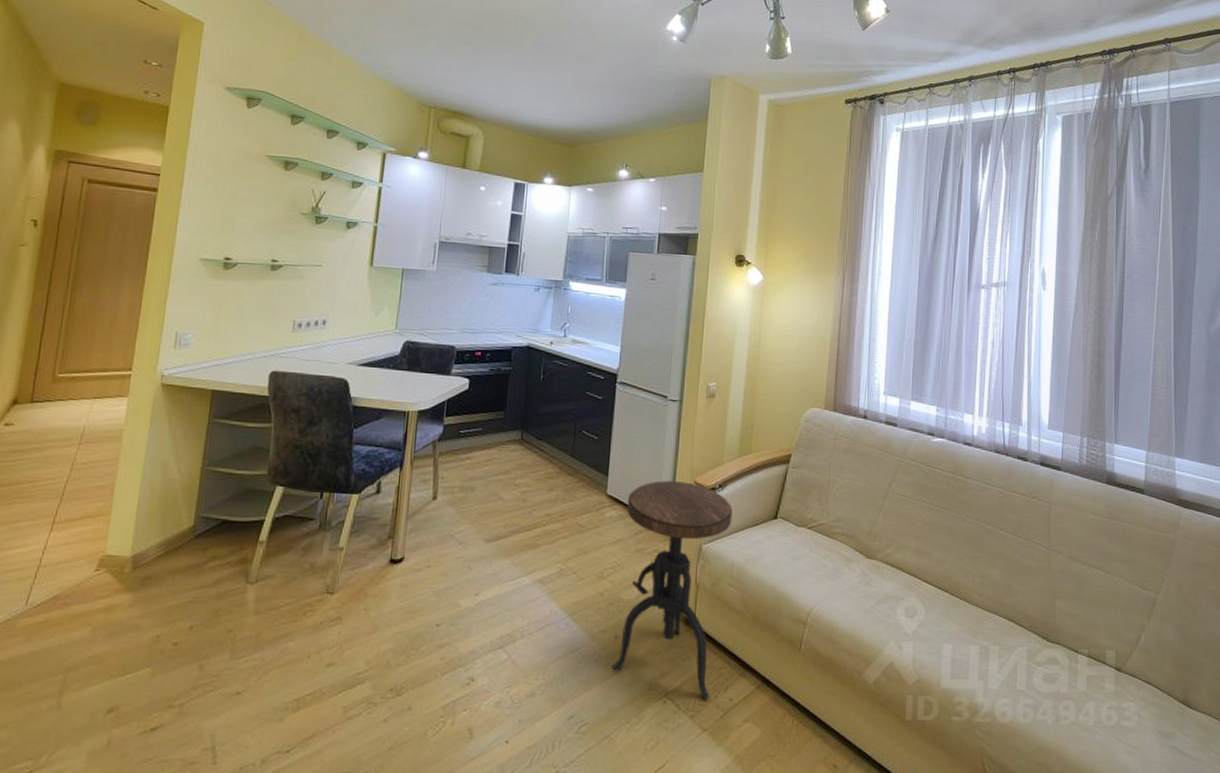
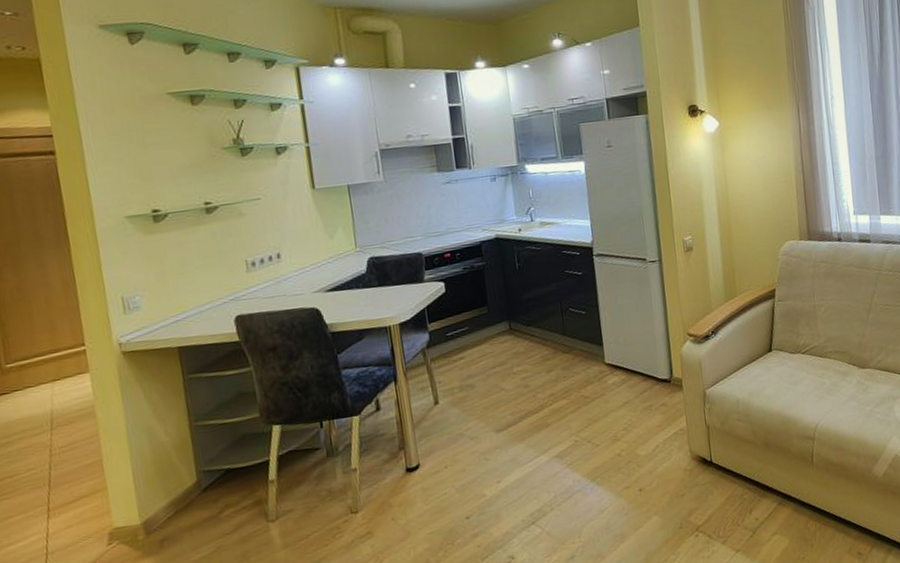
side table: present [612,480,733,699] -> none [626,335,737,524]

